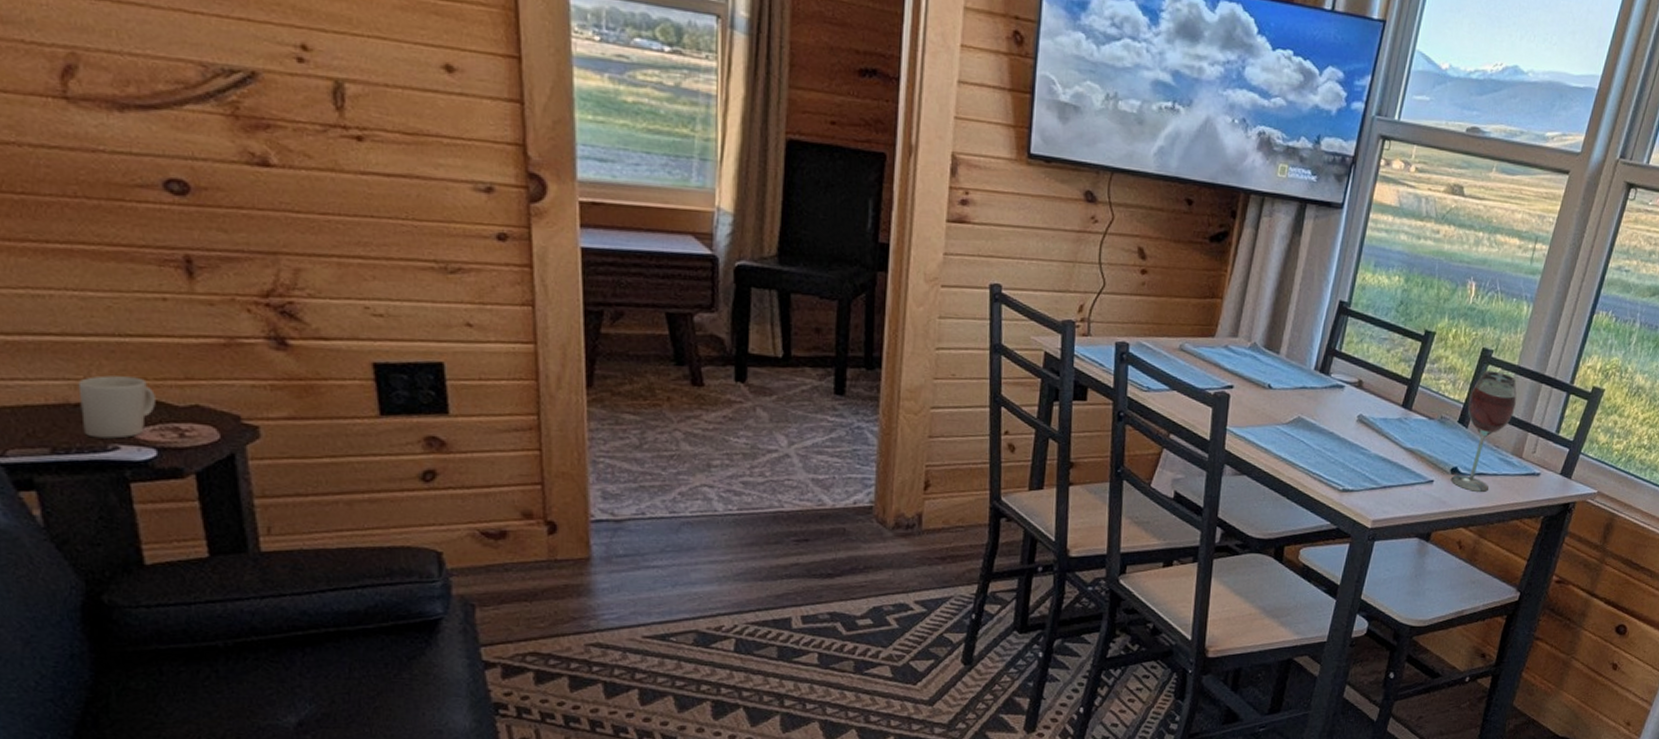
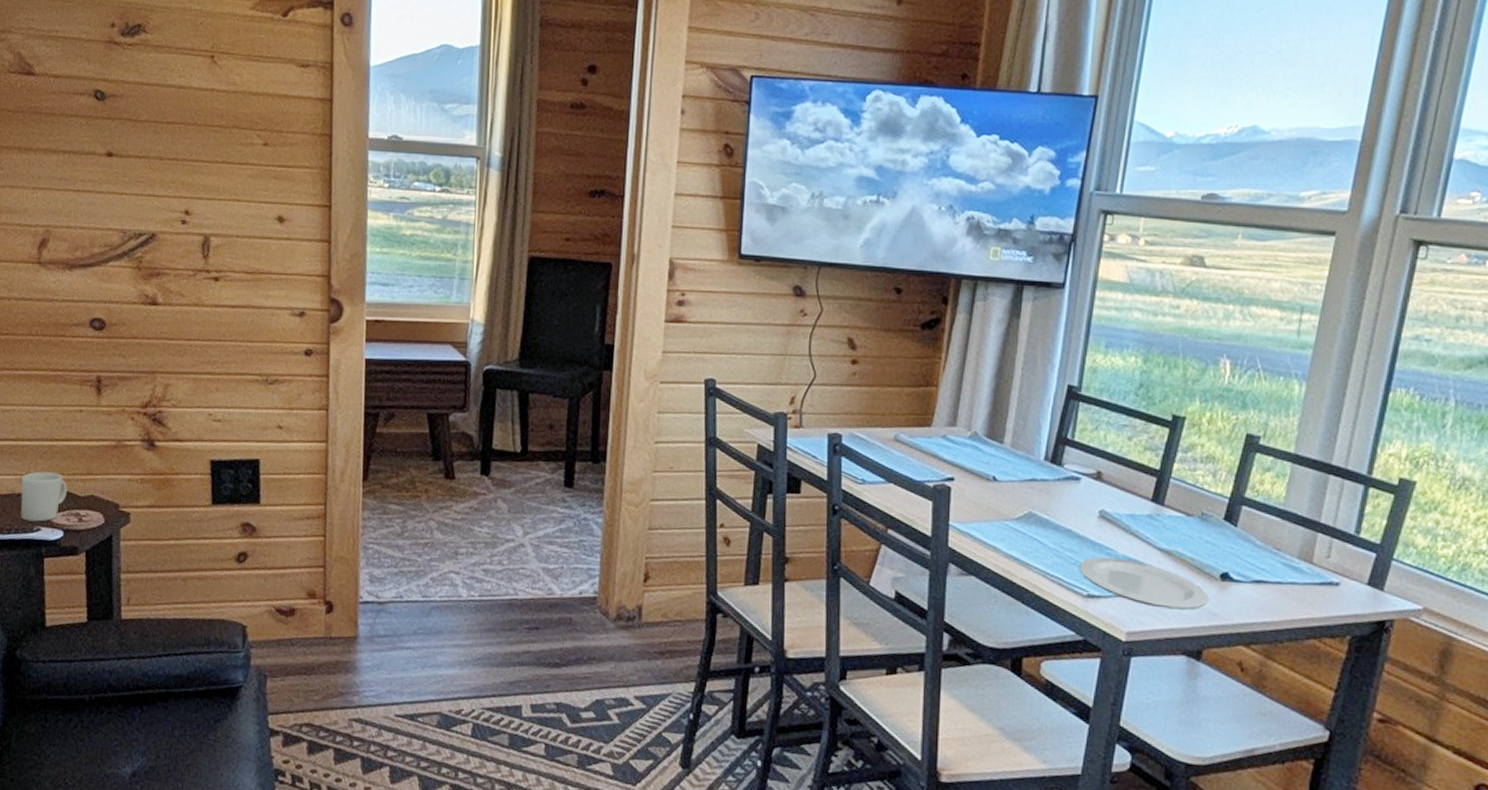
plate: none [1337,456,1441,500] -> present [1078,556,1209,610]
wineglass: present [1451,371,1517,492] -> none [1222,460,1298,603]

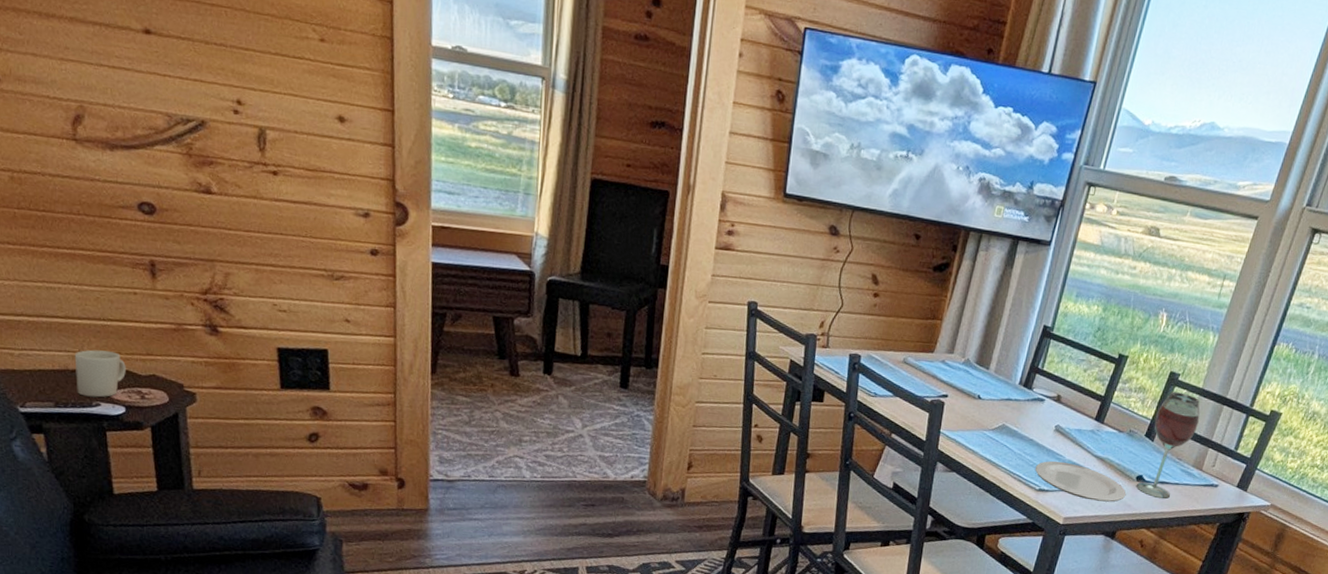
wineglass: none [1222,460,1298,603] -> present [1137,391,1200,499]

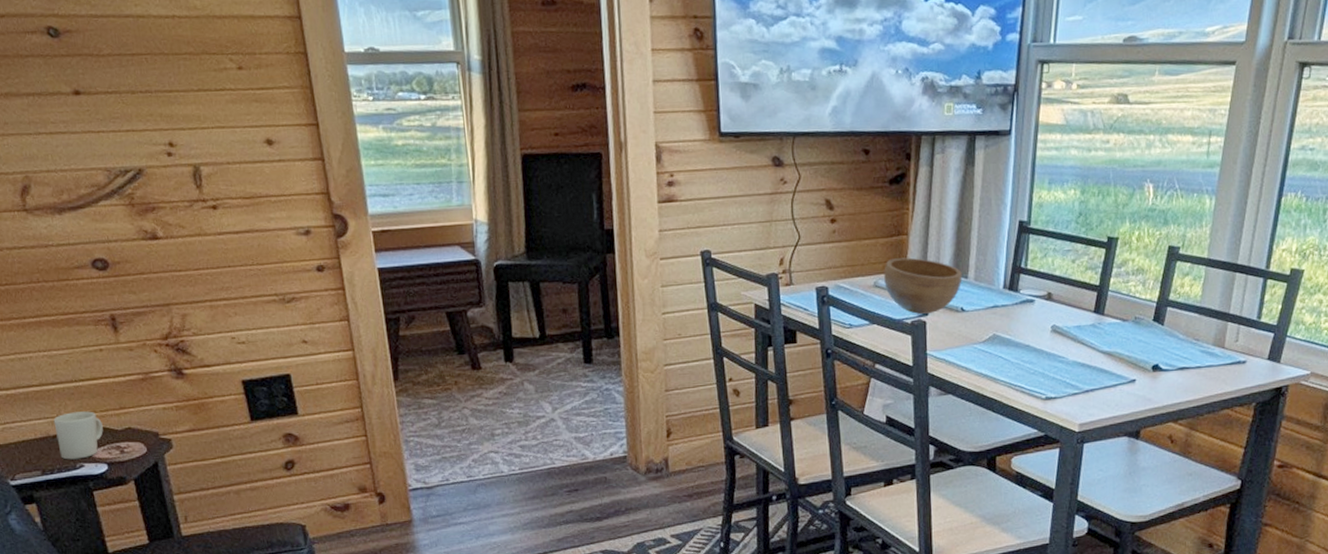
bowl: none [913,339,985,396] -> present [884,257,962,315]
plate: present [1035,460,1126,502] -> none [1037,363,1144,401]
wineglass: present [1137,391,1200,499] -> none [1154,266,1212,386]

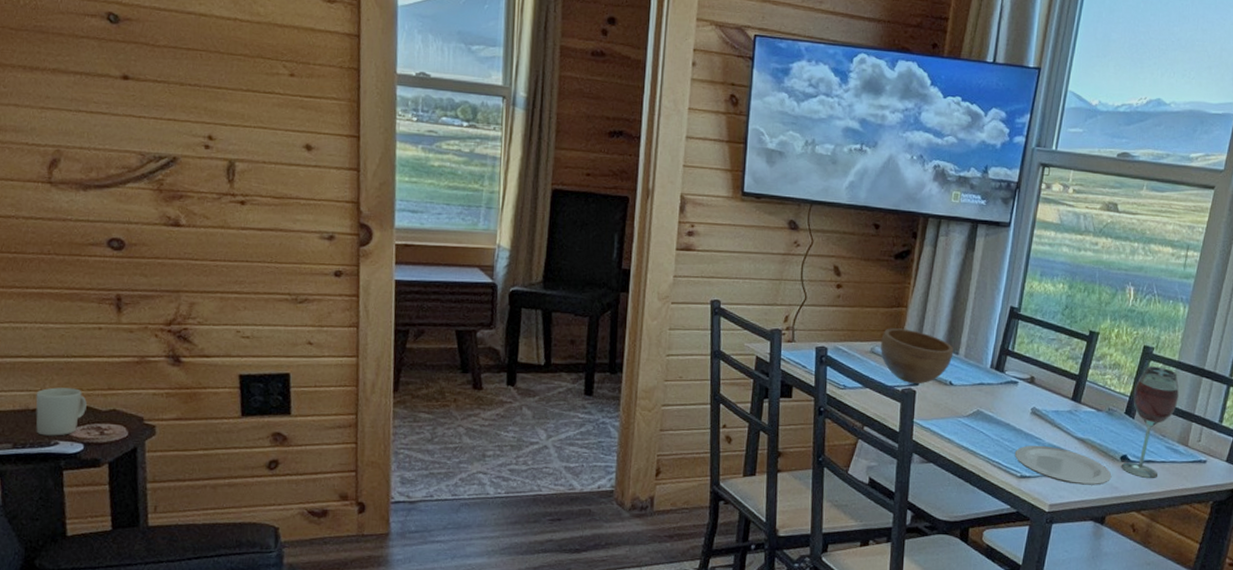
plate: none [1037,363,1144,401] -> present [1014,445,1112,485]
wineglass: none [1154,266,1212,386] -> present [1122,366,1180,478]

